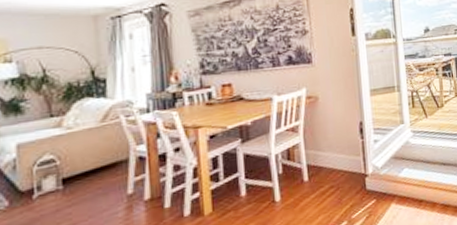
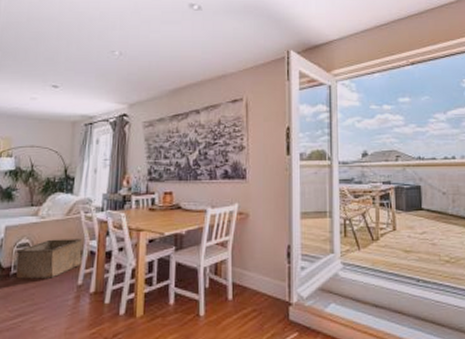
storage bin: none [37,145,131,201] -> present [15,239,83,279]

